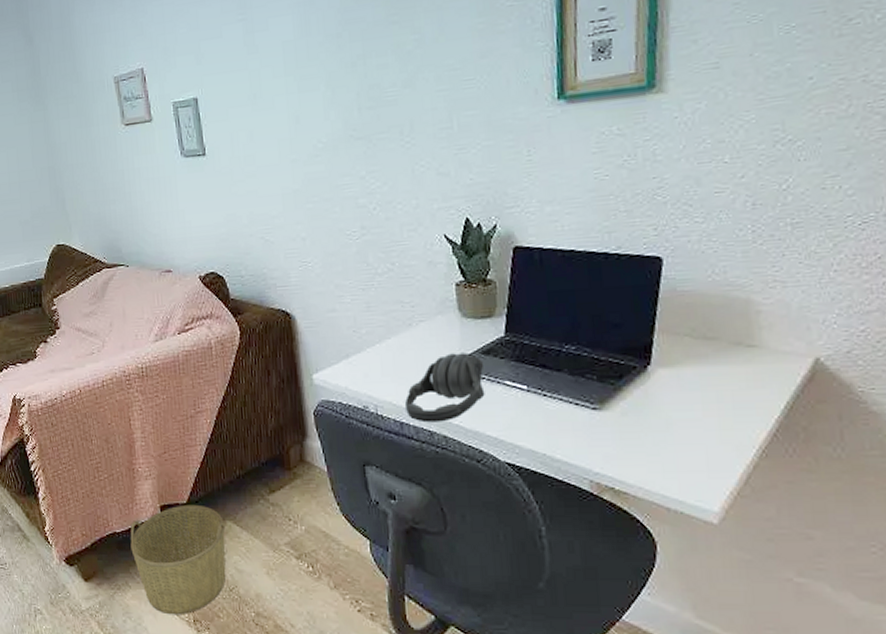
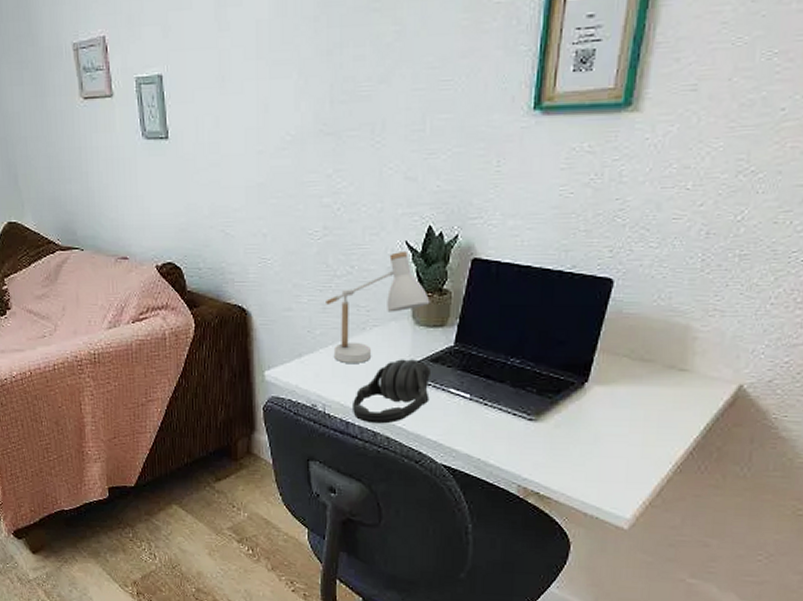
basket: present [130,504,226,615] -> none [78,487,171,588]
desk lamp: none [369,245,476,361] -> present [326,252,430,363]

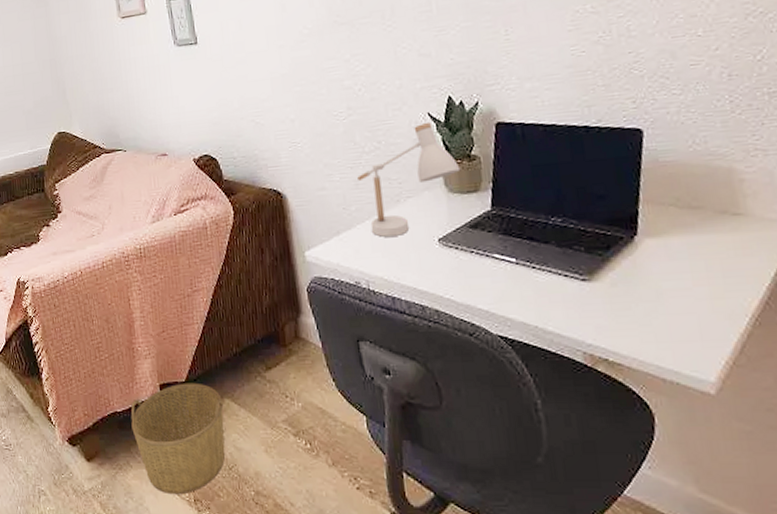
basket: none [78,487,171,588] -> present [130,382,226,495]
headphones: present [353,359,432,424] -> none [396,227,475,297]

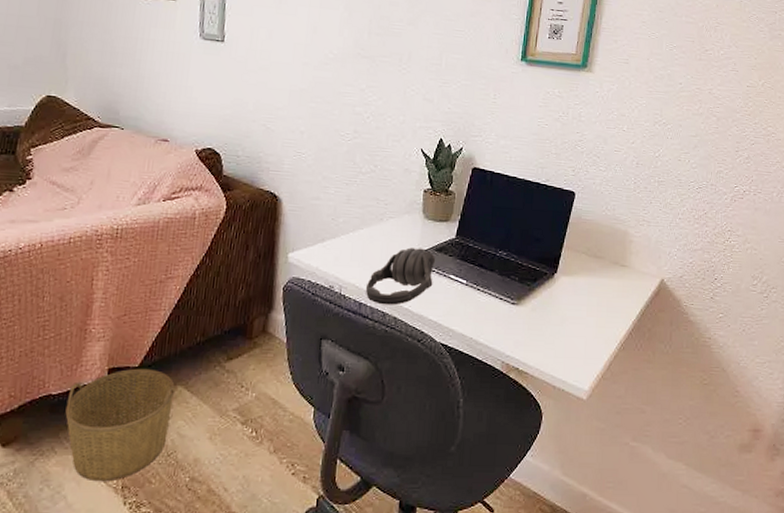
desk lamp: present [357,123,461,237] -> none [350,157,438,250]
headphones: none [396,227,475,297] -> present [366,247,436,305]

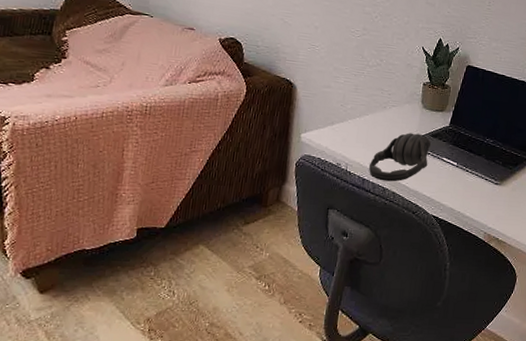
basket: present [65,368,176,482] -> none [98,229,198,325]

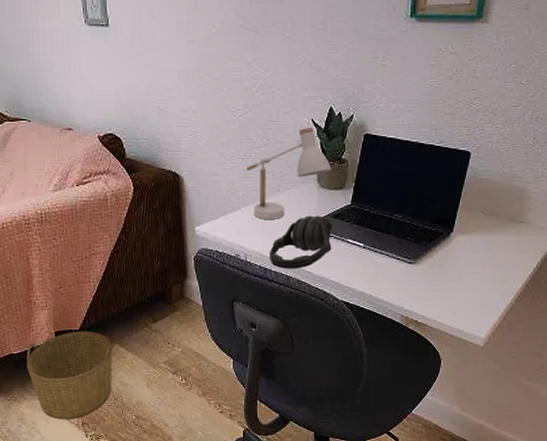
basket: none [98,229,198,325] -> present [26,331,113,420]
desk lamp: none [358,54,436,134] -> present [247,128,332,219]

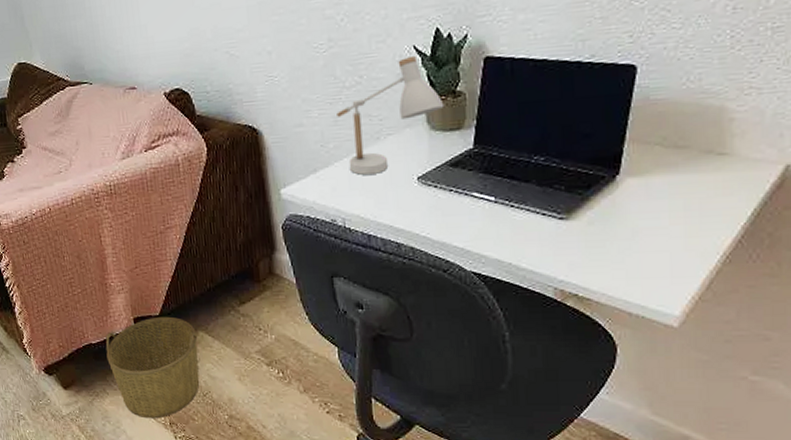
headphones: present [270,216,333,269] -> none [373,165,453,235]

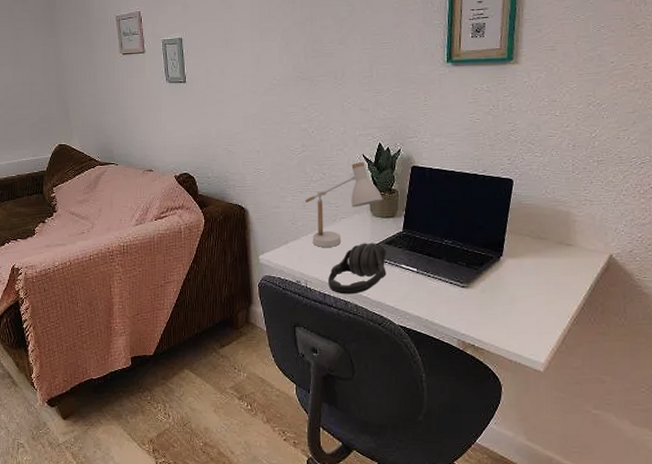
basket: present [105,316,200,419] -> none [104,356,184,446]
headphones: none [373,165,453,235] -> present [328,243,387,295]

